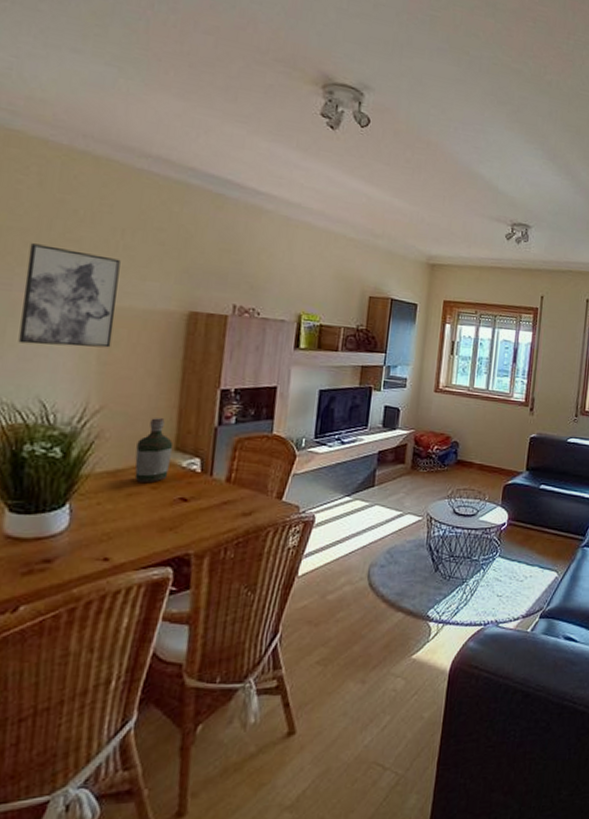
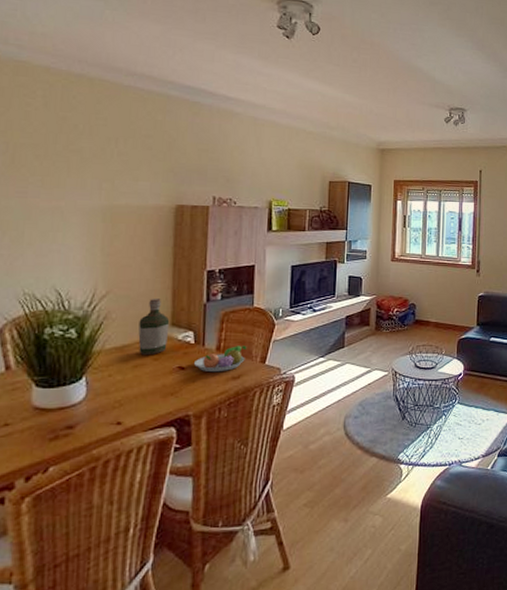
wall art: present [18,243,121,348] -> none [35,156,116,242]
fruit bowl: none [199,477,262,507] -> present [194,345,247,373]

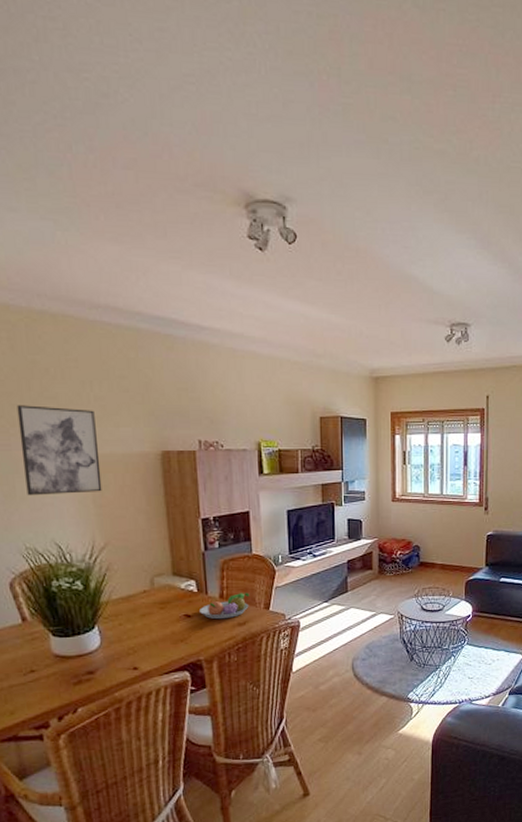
wall art: none [35,156,116,242] -> present [17,405,102,496]
bottle: present [138,299,170,356] -> none [141,549,171,605]

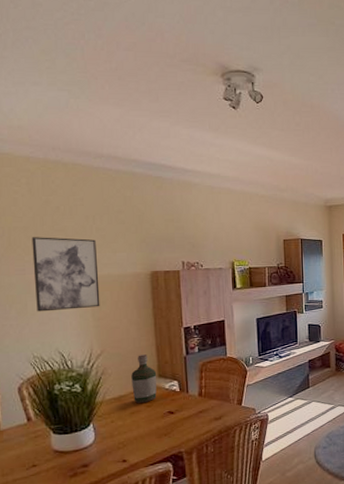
bottle: none [141,549,171,605] -> present [131,354,157,404]
fruit bowl: present [200,593,250,620] -> none [181,391,225,415]

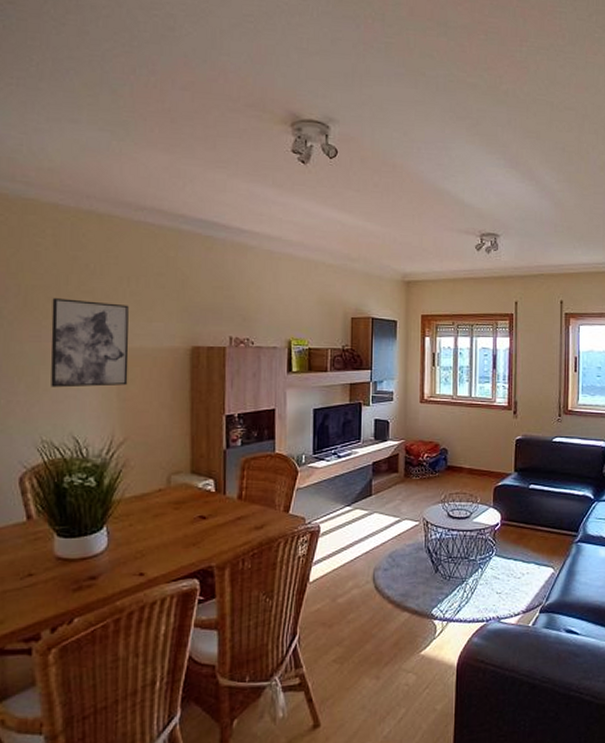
bottle: present [131,354,157,404] -> none [158,445,189,505]

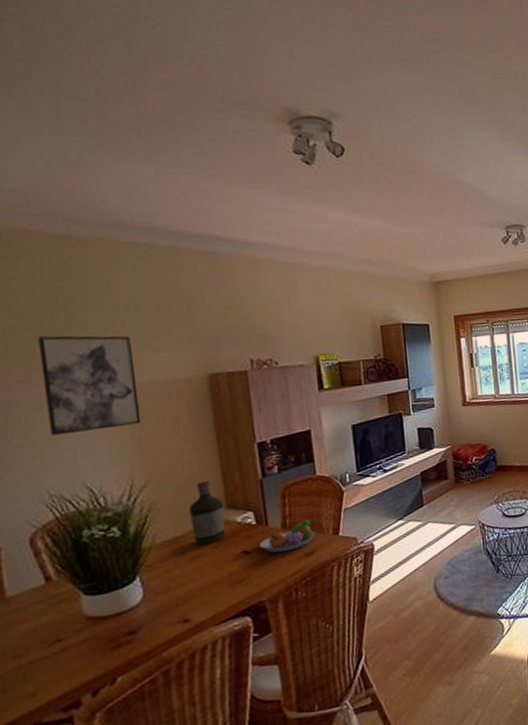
bottle: none [158,445,189,505] -> present [189,481,226,546]
fruit bowl: none [216,494,270,522] -> present [260,519,316,553]

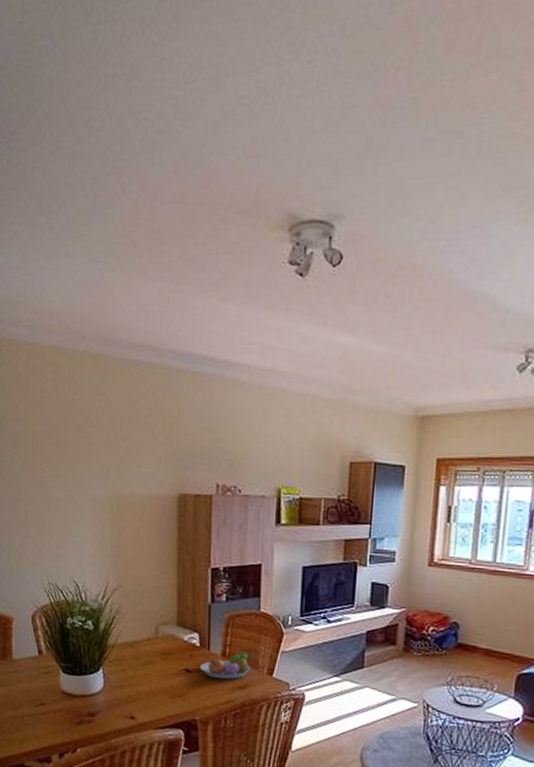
wall art: present [37,335,141,436] -> none [54,444,121,533]
bottle: present [189,481,226,546] -> none [147,595,176,654]

